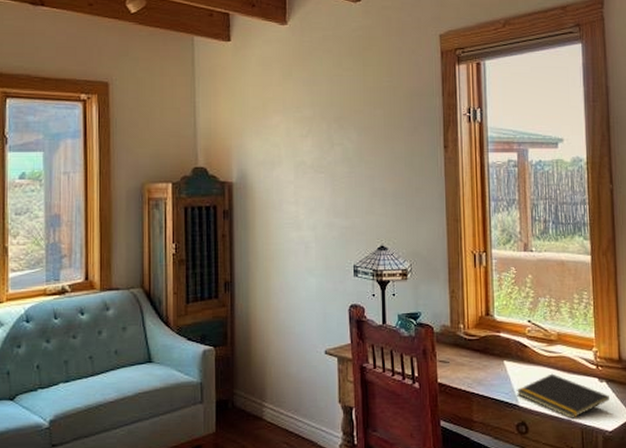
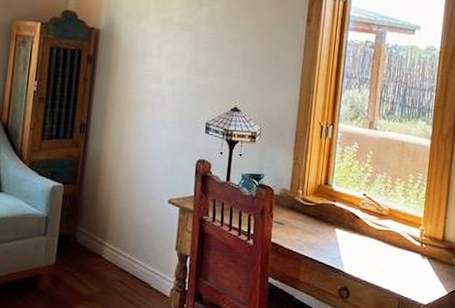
notepad: present [517,373,609,419] -> none [344,245,429,289]

